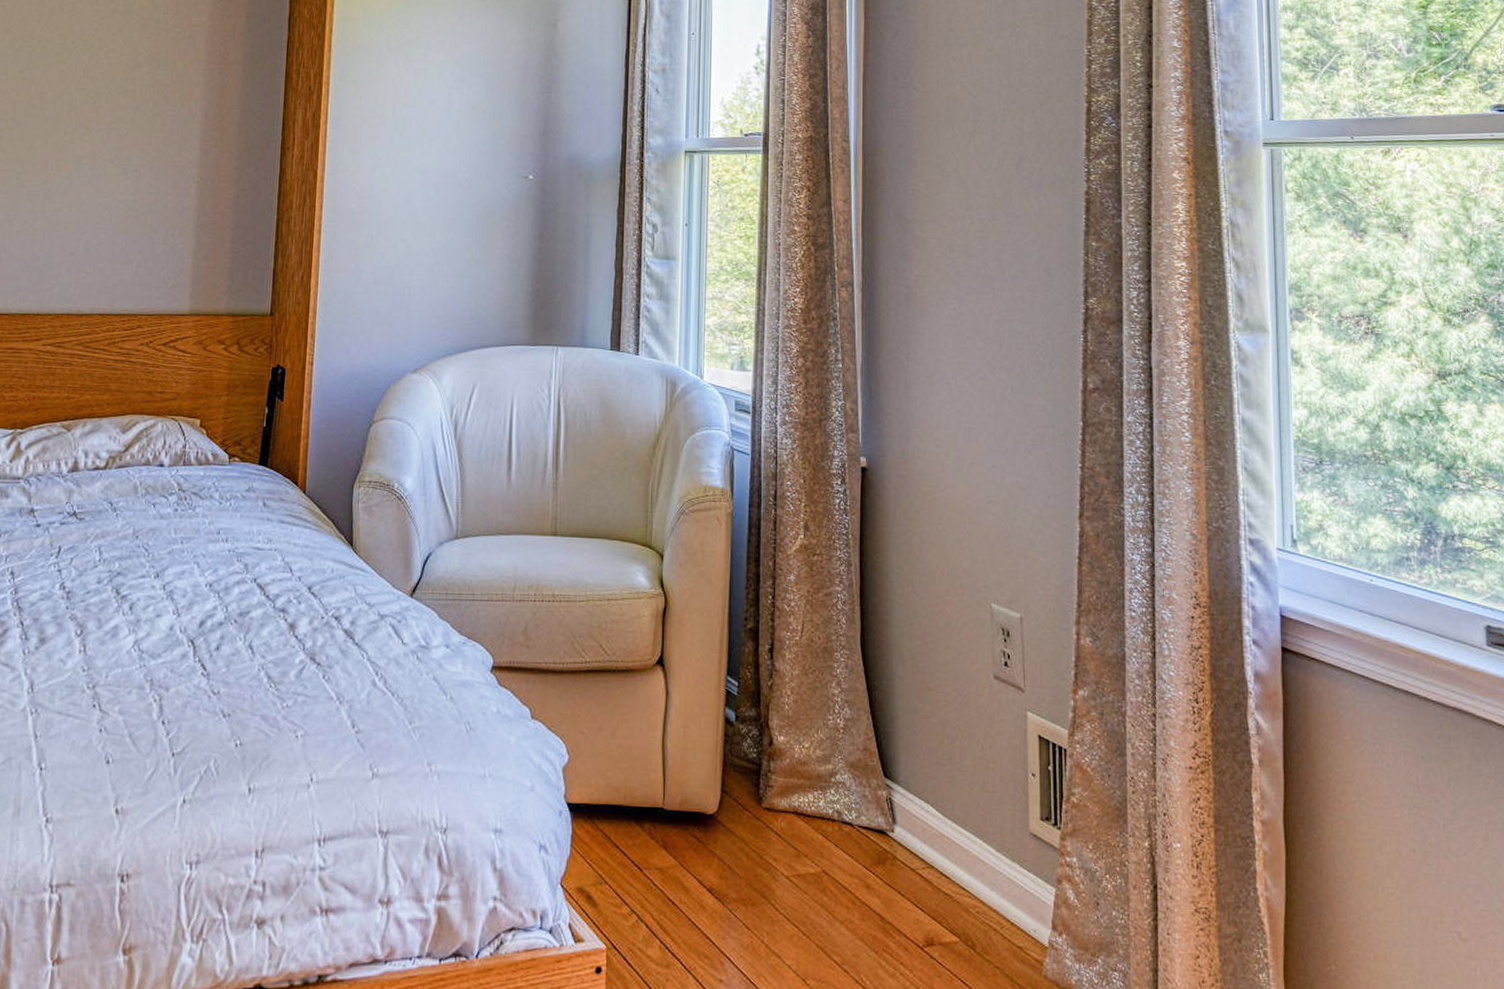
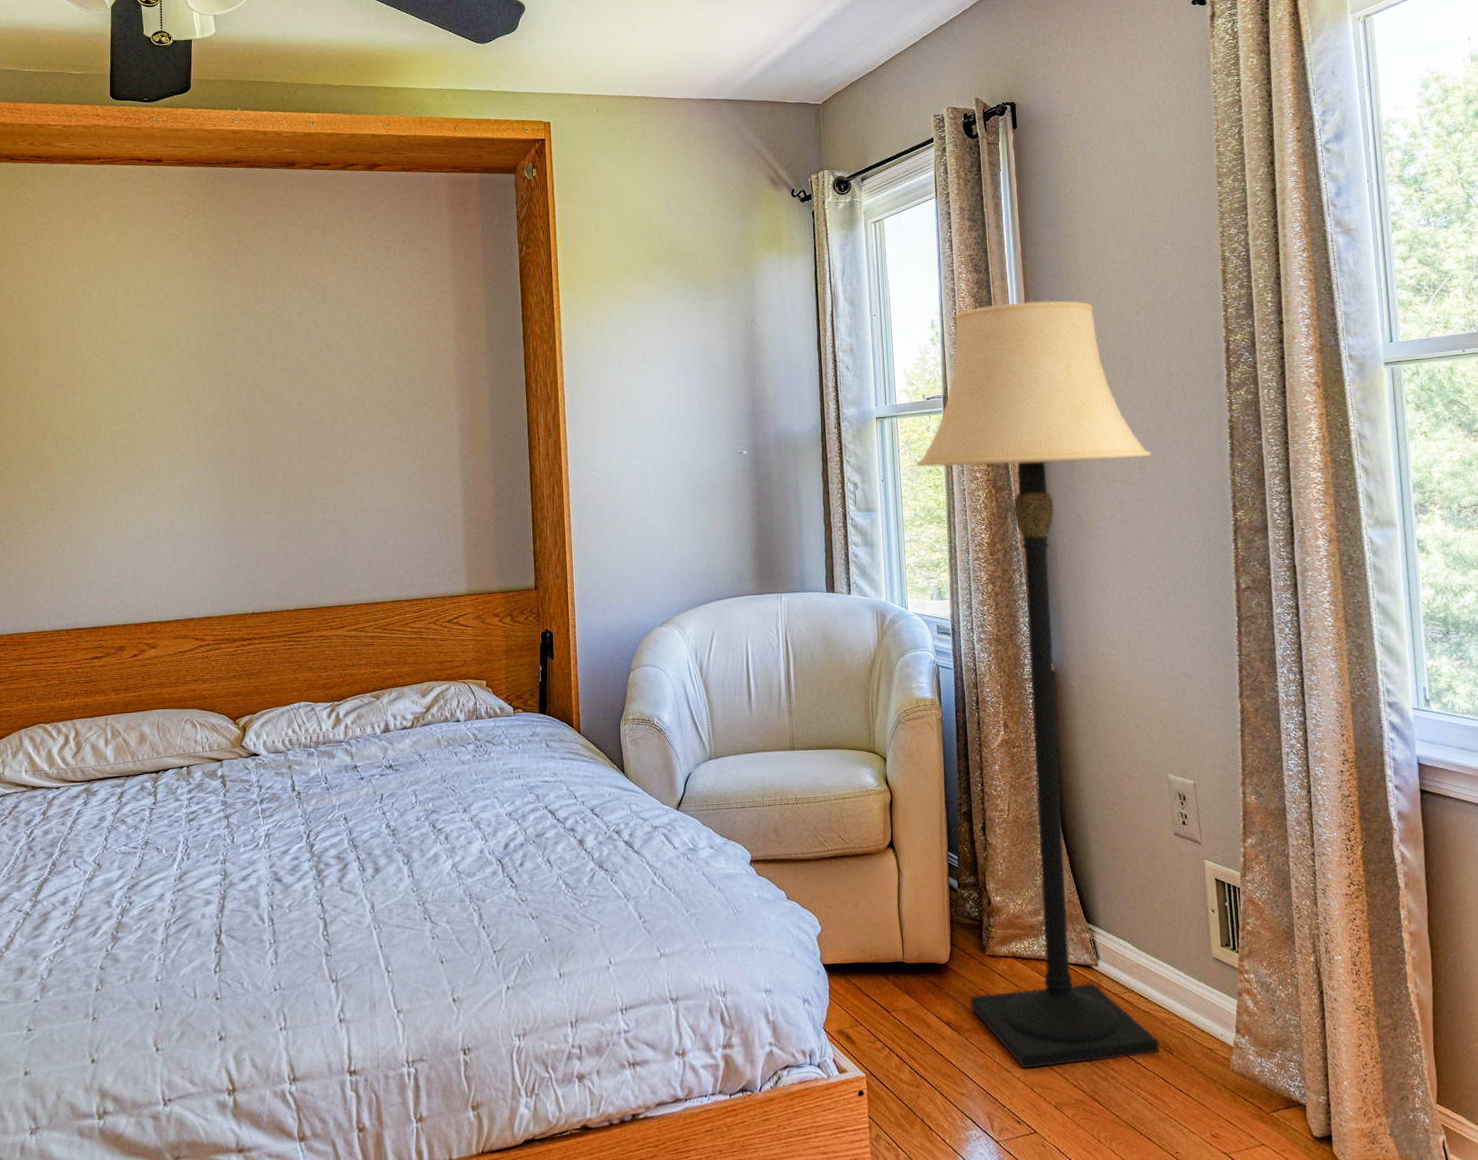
lamp: none [726,34,996,955] -> present [916,300,1160,1069]

